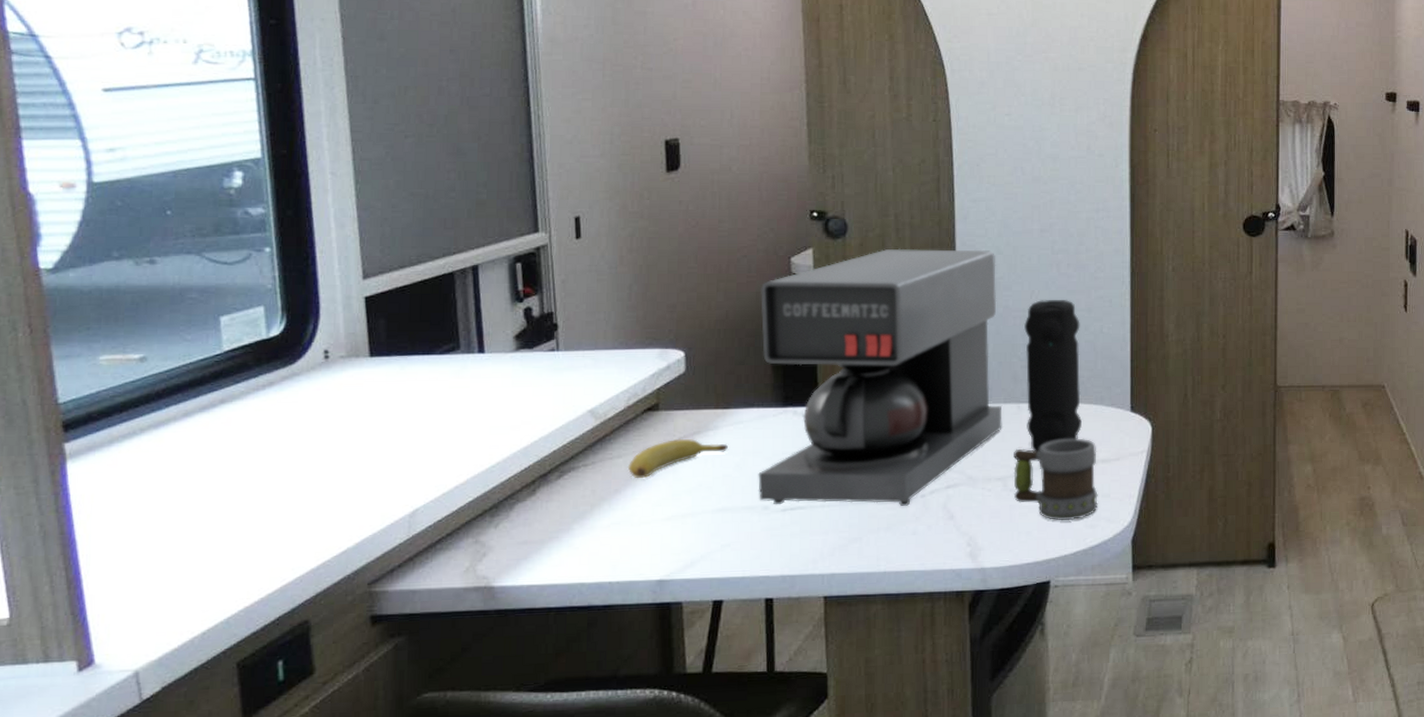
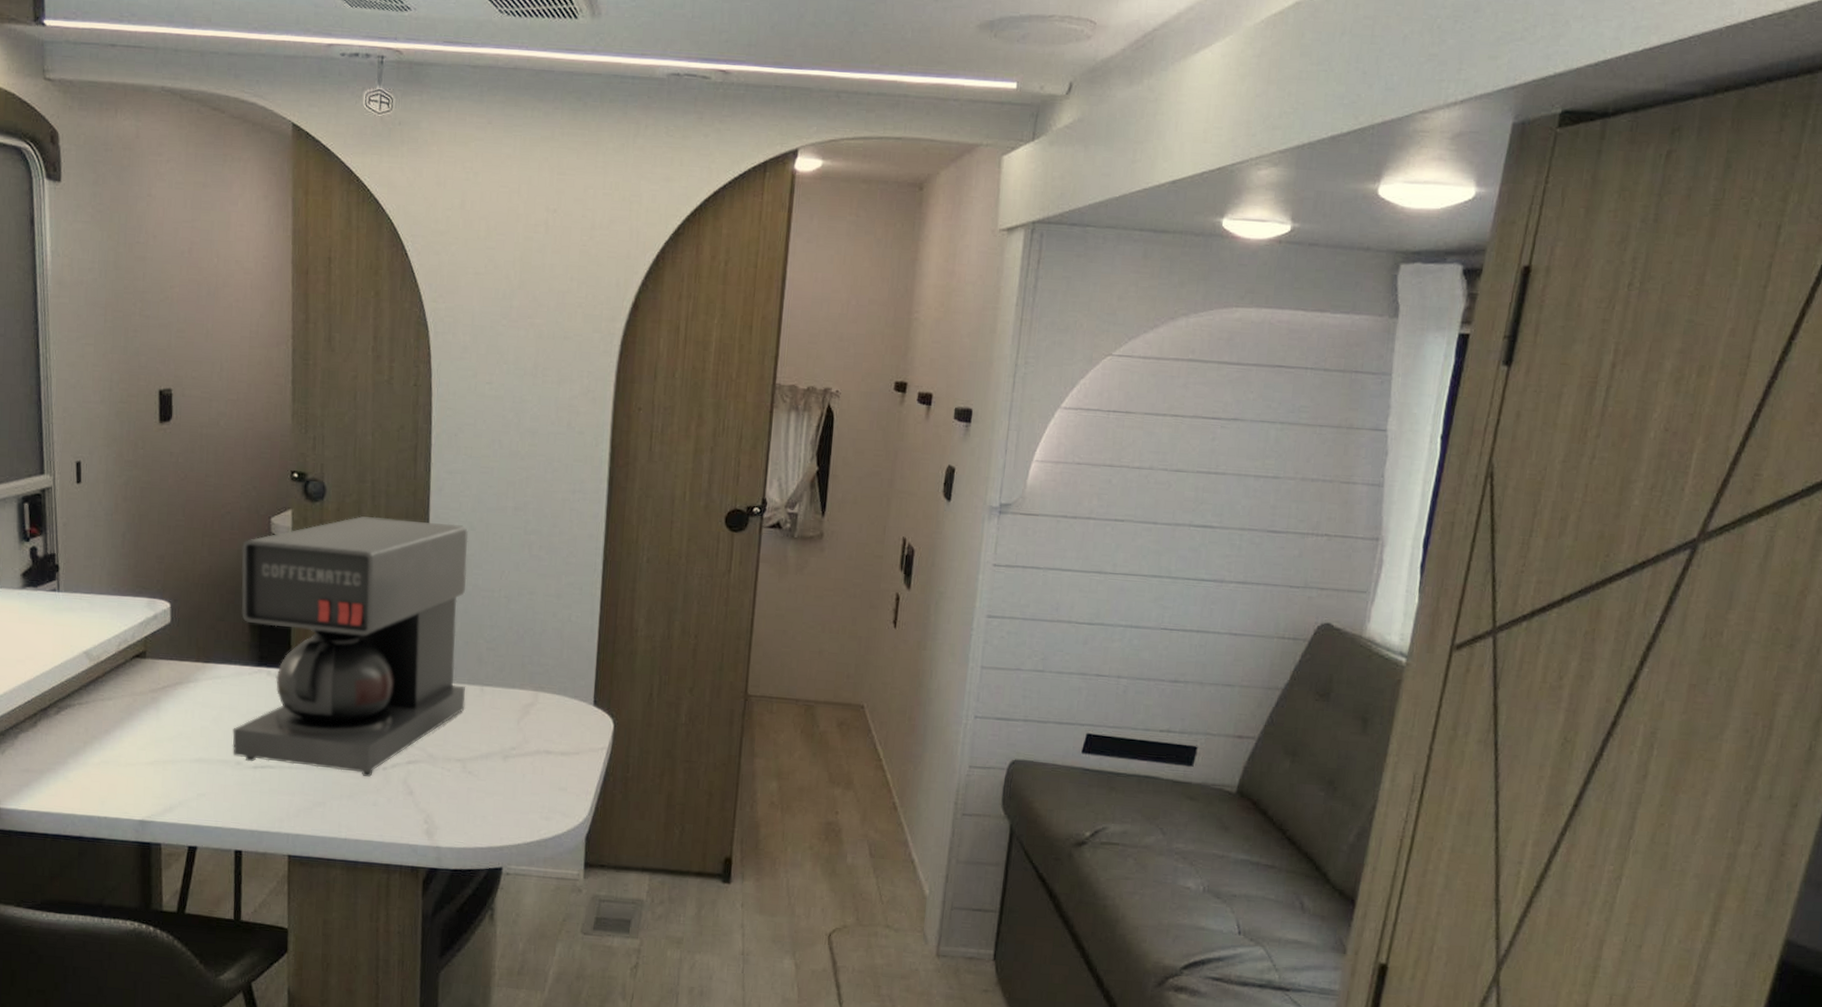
banana: present [627,438,728,479] -> none [116,687,206,722]
mug: present [1013,438,1098,521] -> none [472,726,557,810]
speaker: present [1024,300,1082,452] -> none [488,581,549,738]

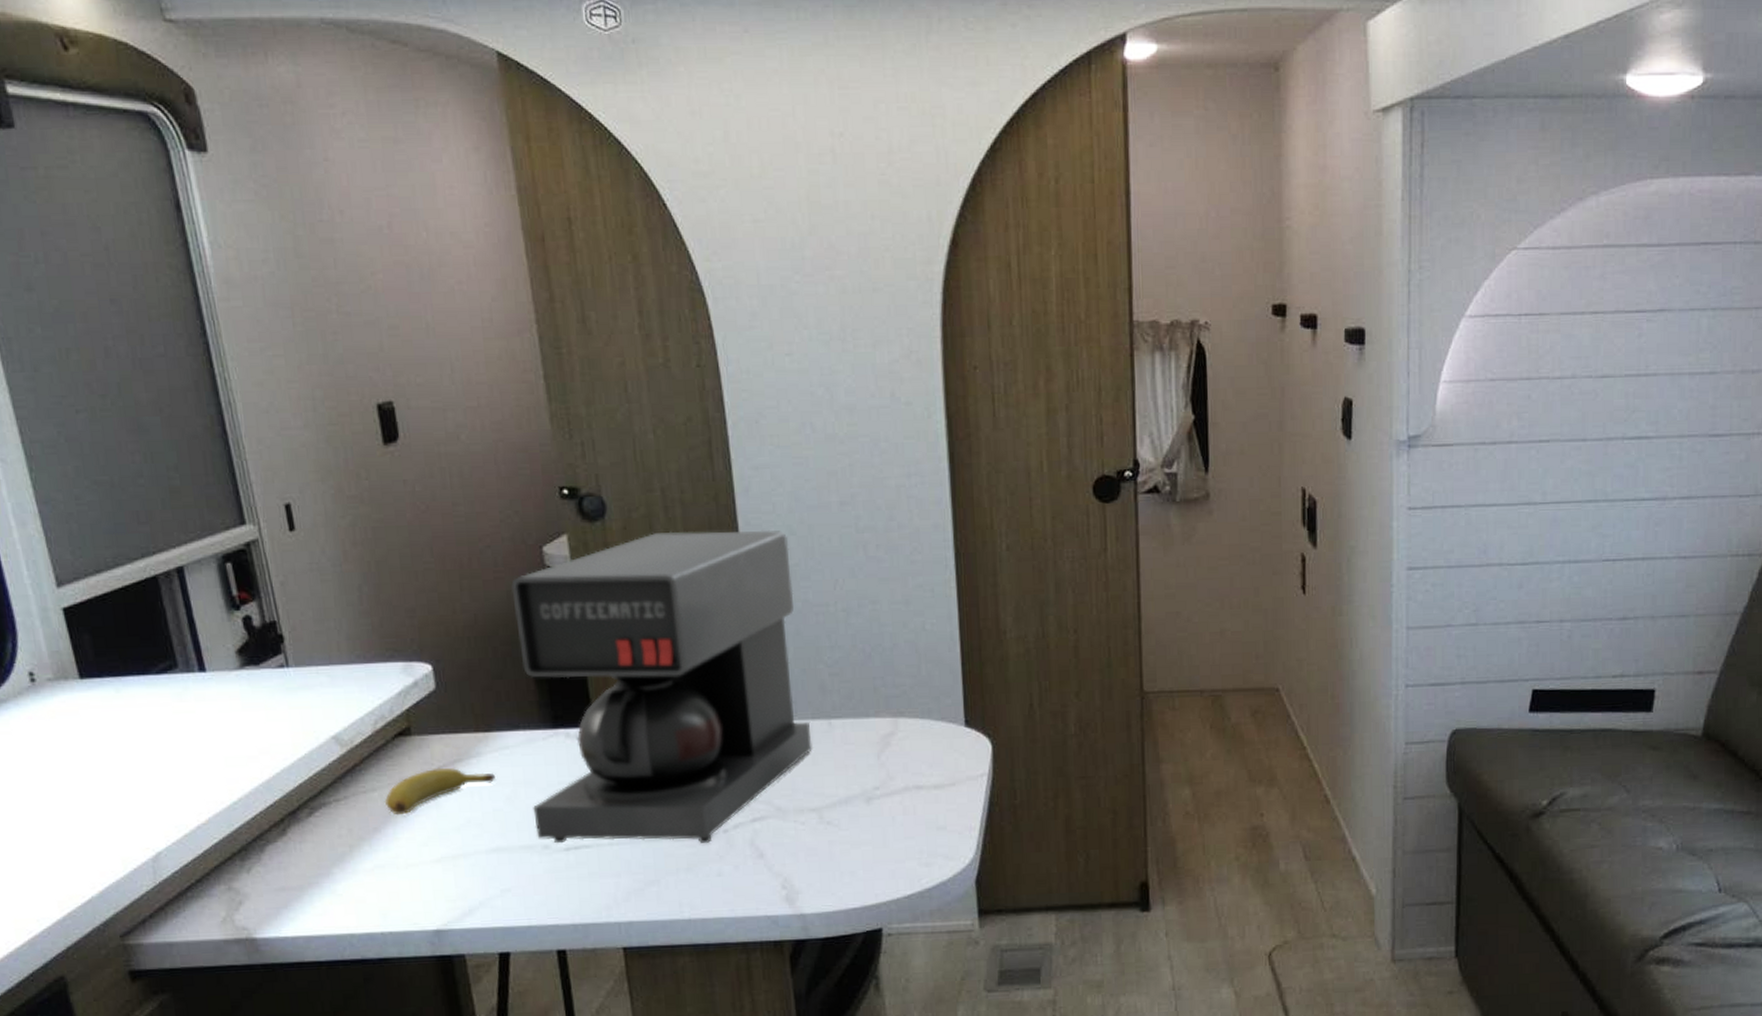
banana: none [116,687,206,722] -> present [384,767,495,815]

